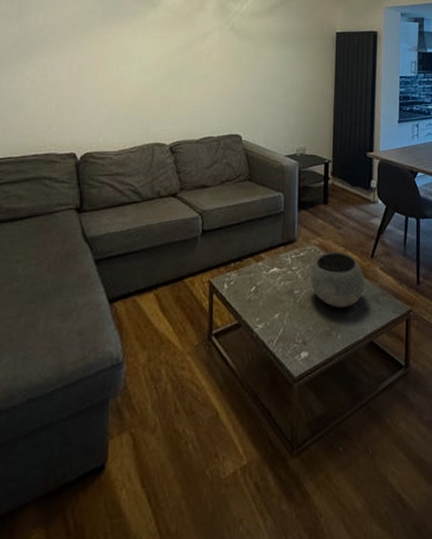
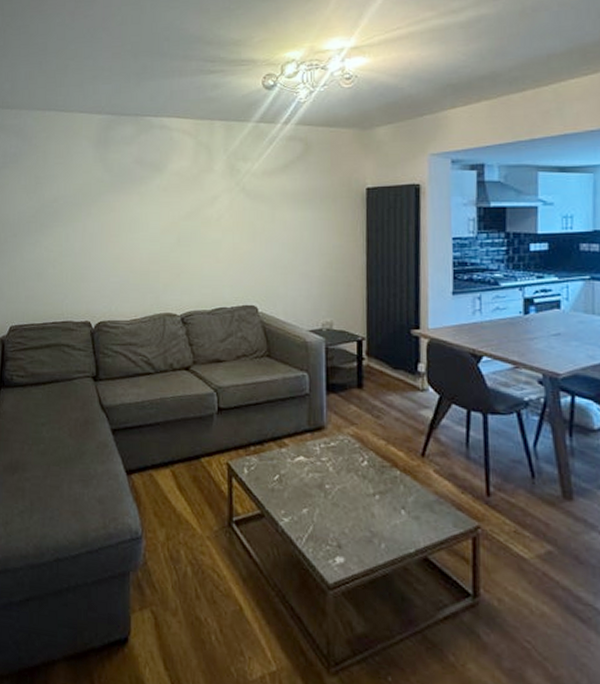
bowl: present [311,252,366,308] -> none [344,444,415,513]

